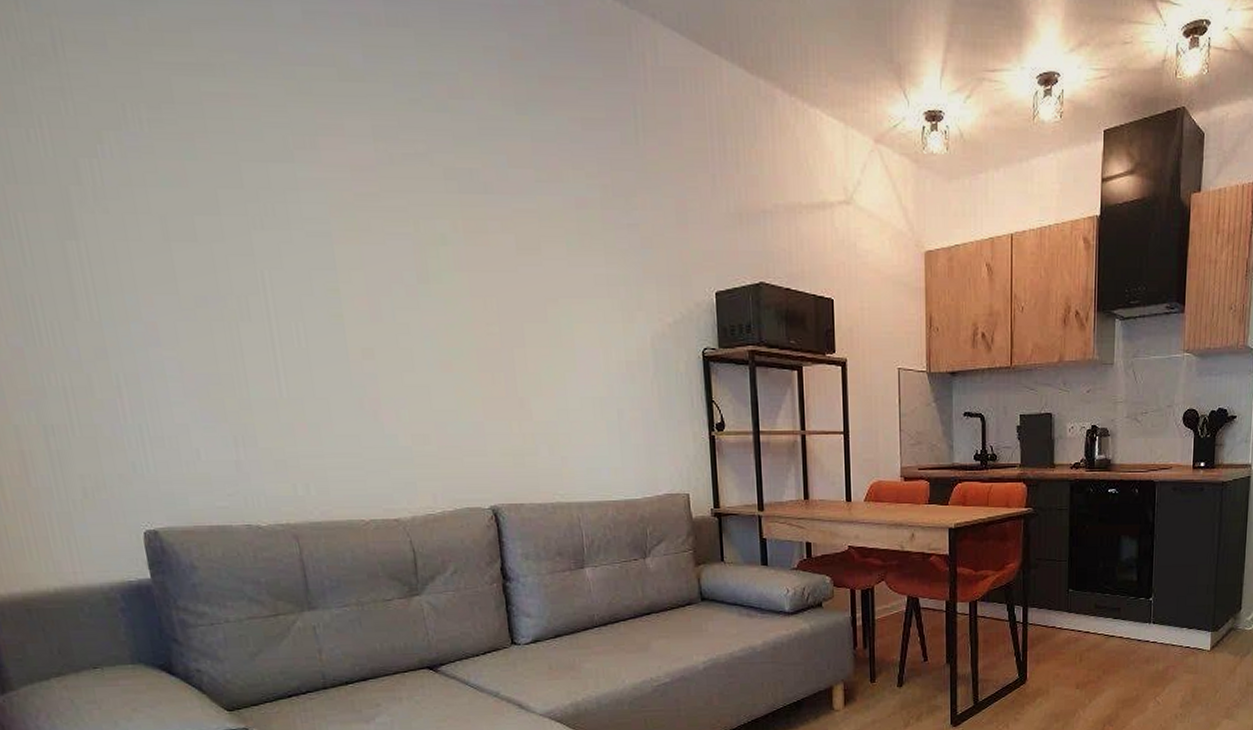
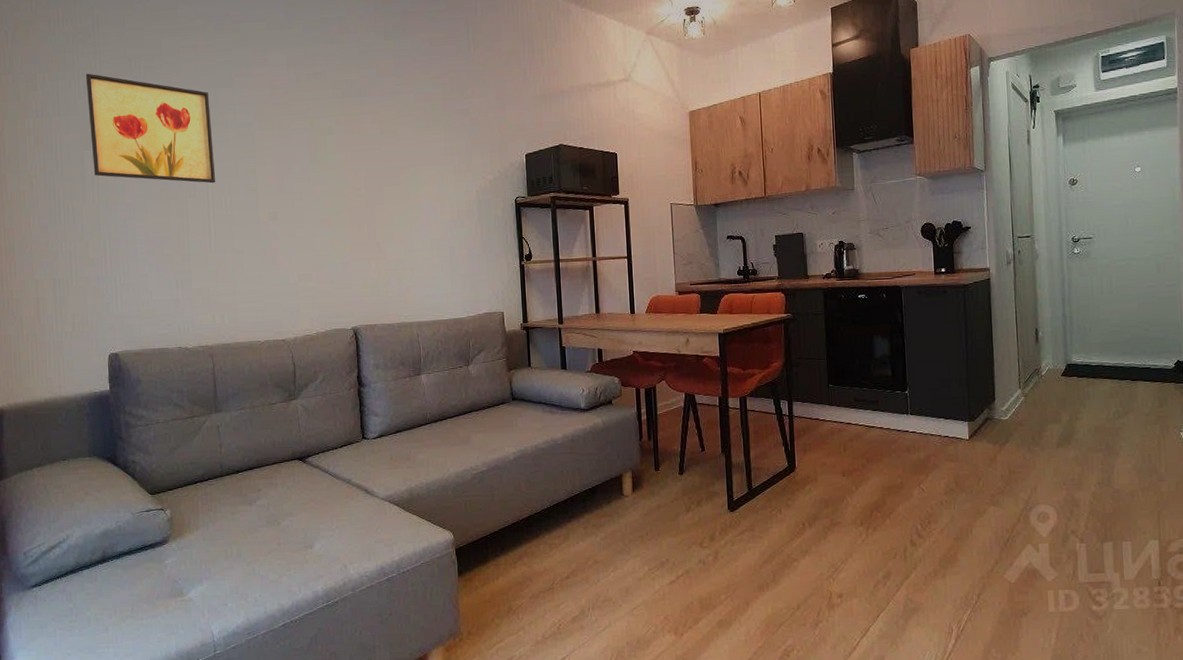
wall art: none [51,120,280,303] -> present [85,73,216,184]

